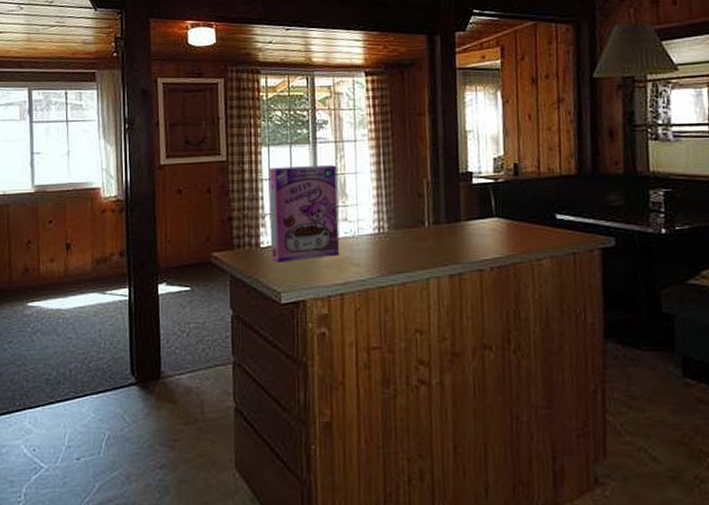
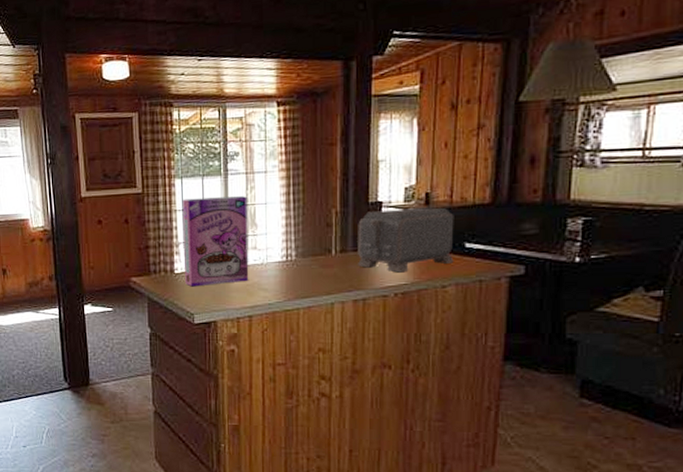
toaster: none [449,178,547,245] -> present [358,207,454,273]

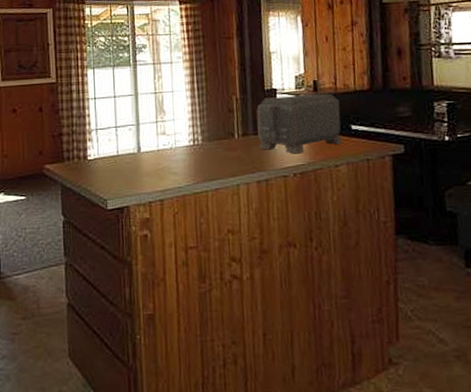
cereal box: present [182,196,249,287] -> none [94,85,159,173]

